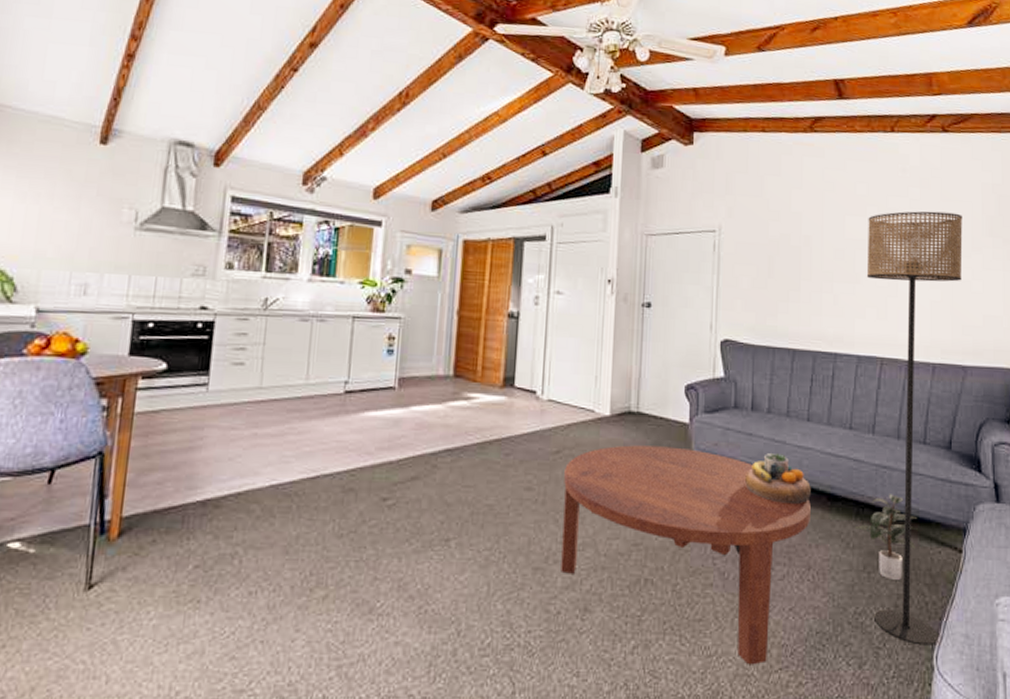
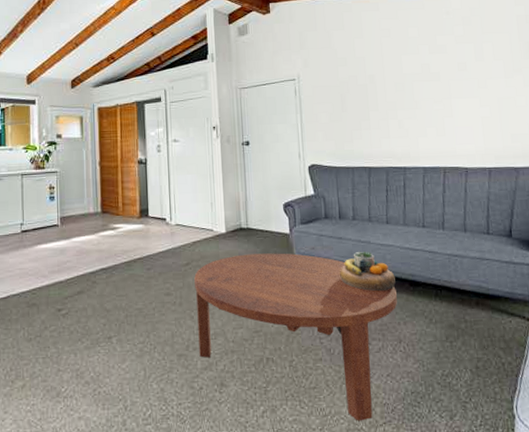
potted plant: present [855,494,921,580] -> none [436,277,492,346]
floor lamp: present [866,211,963,646] -> none [421,43,518,399]

